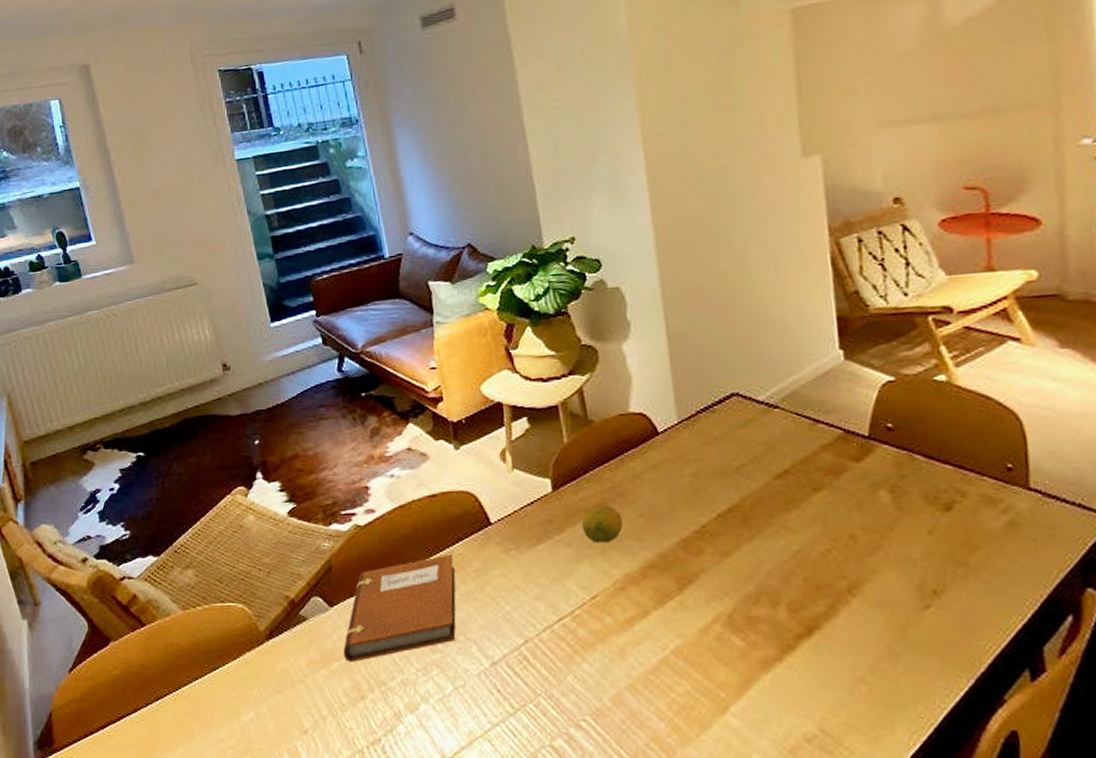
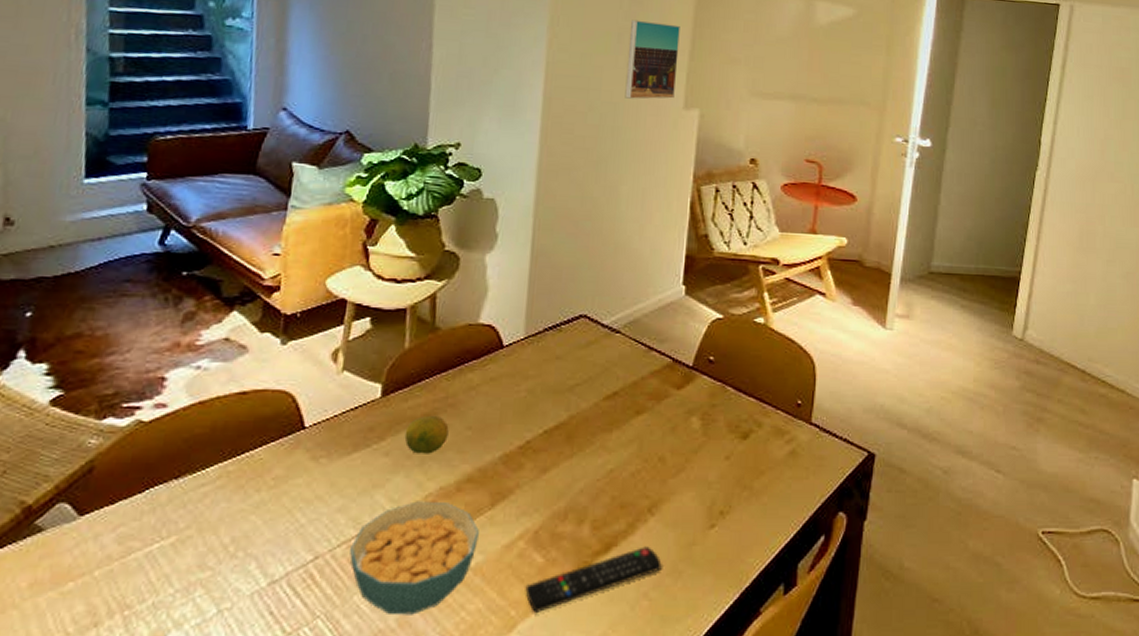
notebook: present [343,553,456,662] -> none [83,458,252,582]
cereal bowl: none [554,587,674,695] -> present [350,501,479,615]
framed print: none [724,67,789,159] -> present [625,19,680,99]
remote control: none [730,629,876,695] -> present [525,546,662,612]

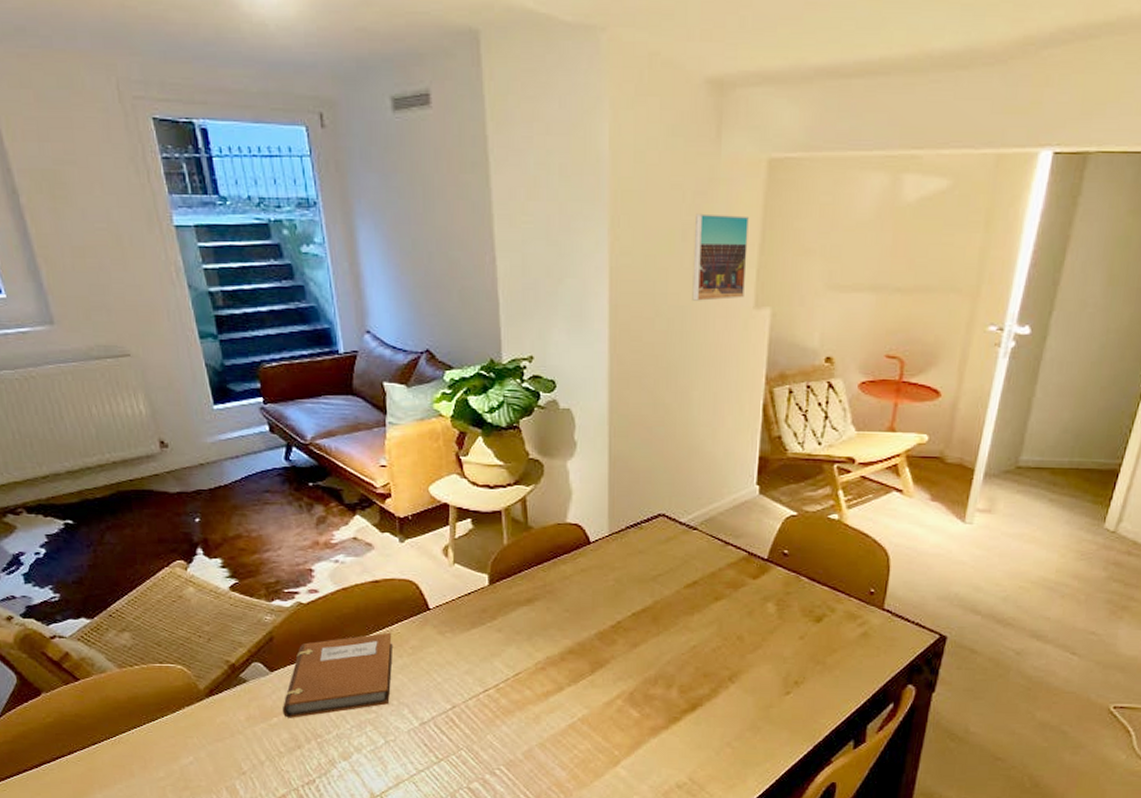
notebook: none [83,458,252,582] -> present [282,632,393,718]
cereal bowl: present [350,501,479,615] -> none [480,667,583,751]
fruit: present [404,415,449,454] -> none [512,600,549,631]
remote control: present [525,546,662,612] -> none [625,707,742,753]

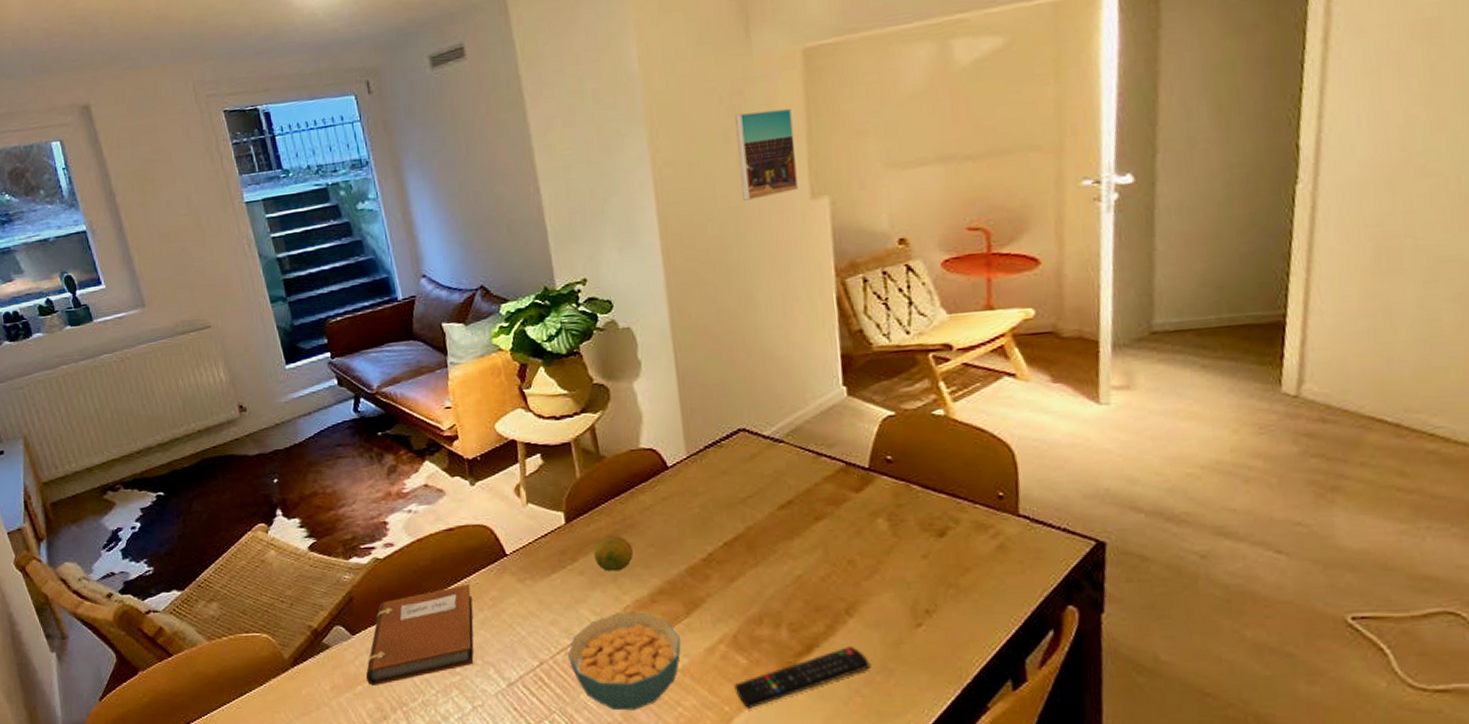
cereal bowl: none [480,667,583,751] -> present [568,612,681,711]
fruit: none [512,600,549,631] -> present [593,536,633,572]
remote control: none [625,707,742,753] -> present [734,646,870,708]

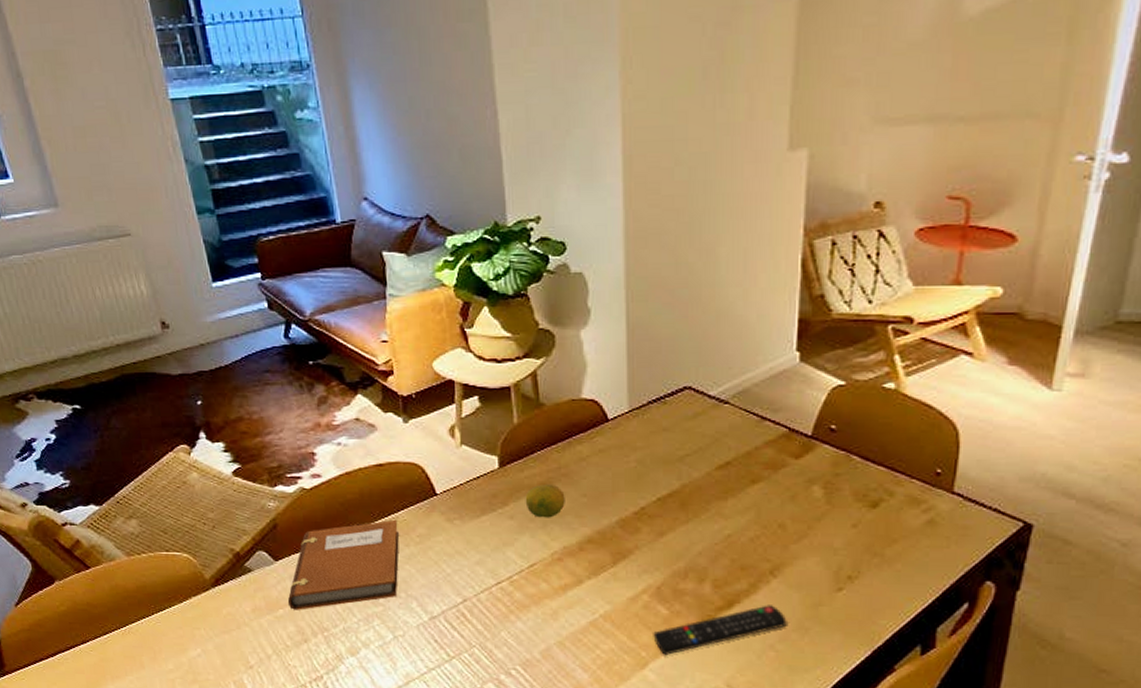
cereal bowl: present [568,612,681,711] -> none [492,558,604,650]
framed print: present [735,108,798,201] -> none [716,46,779,146]

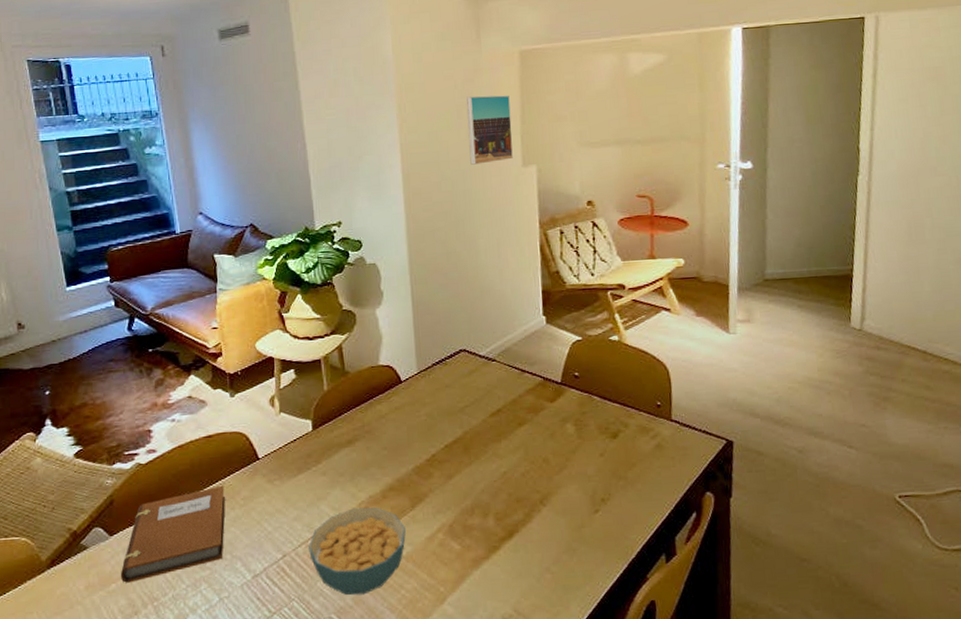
cereal bowl: none [492,558,604,650] -> present [309,507,406,596]
fruit: present [525,483,565,518] -> none [335,440,369,472]
remote control: present [653,605,787,655] -> none [449,531,558,588]
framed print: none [716,46,779,146] -> present [467,95,513,165]

